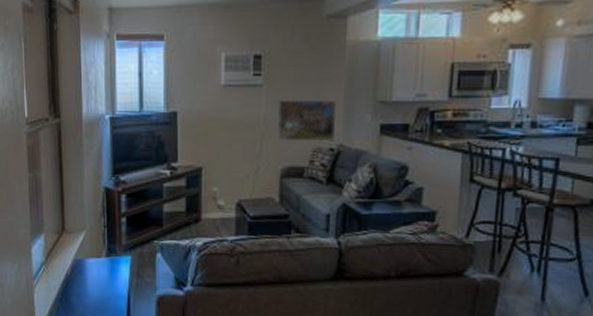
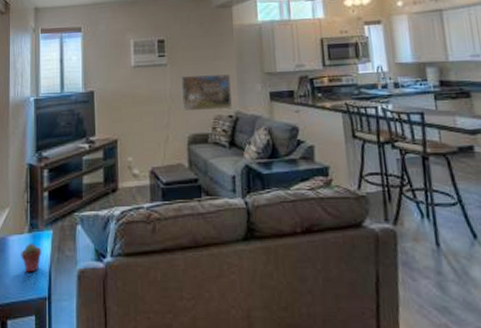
potted succulent: none [99,267,120,295] -> present [21,243,41,273]

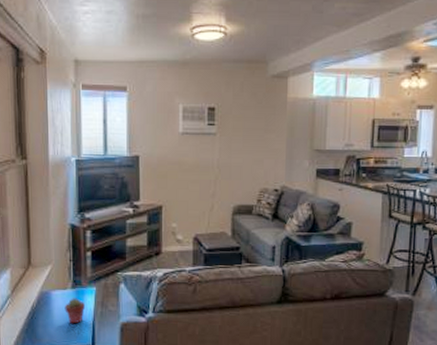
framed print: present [180,74,232,112] -> none [229,146,279,183]

